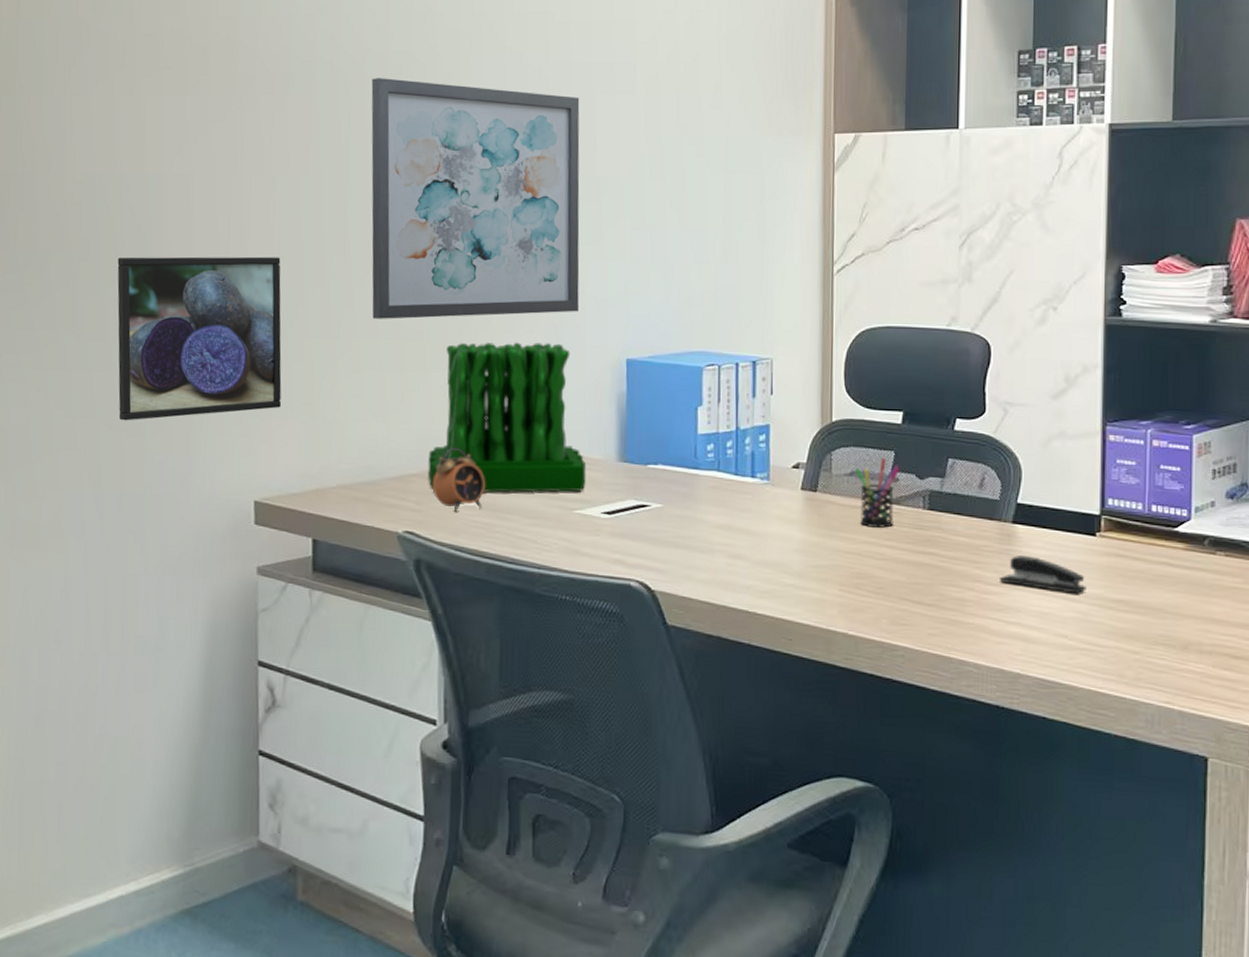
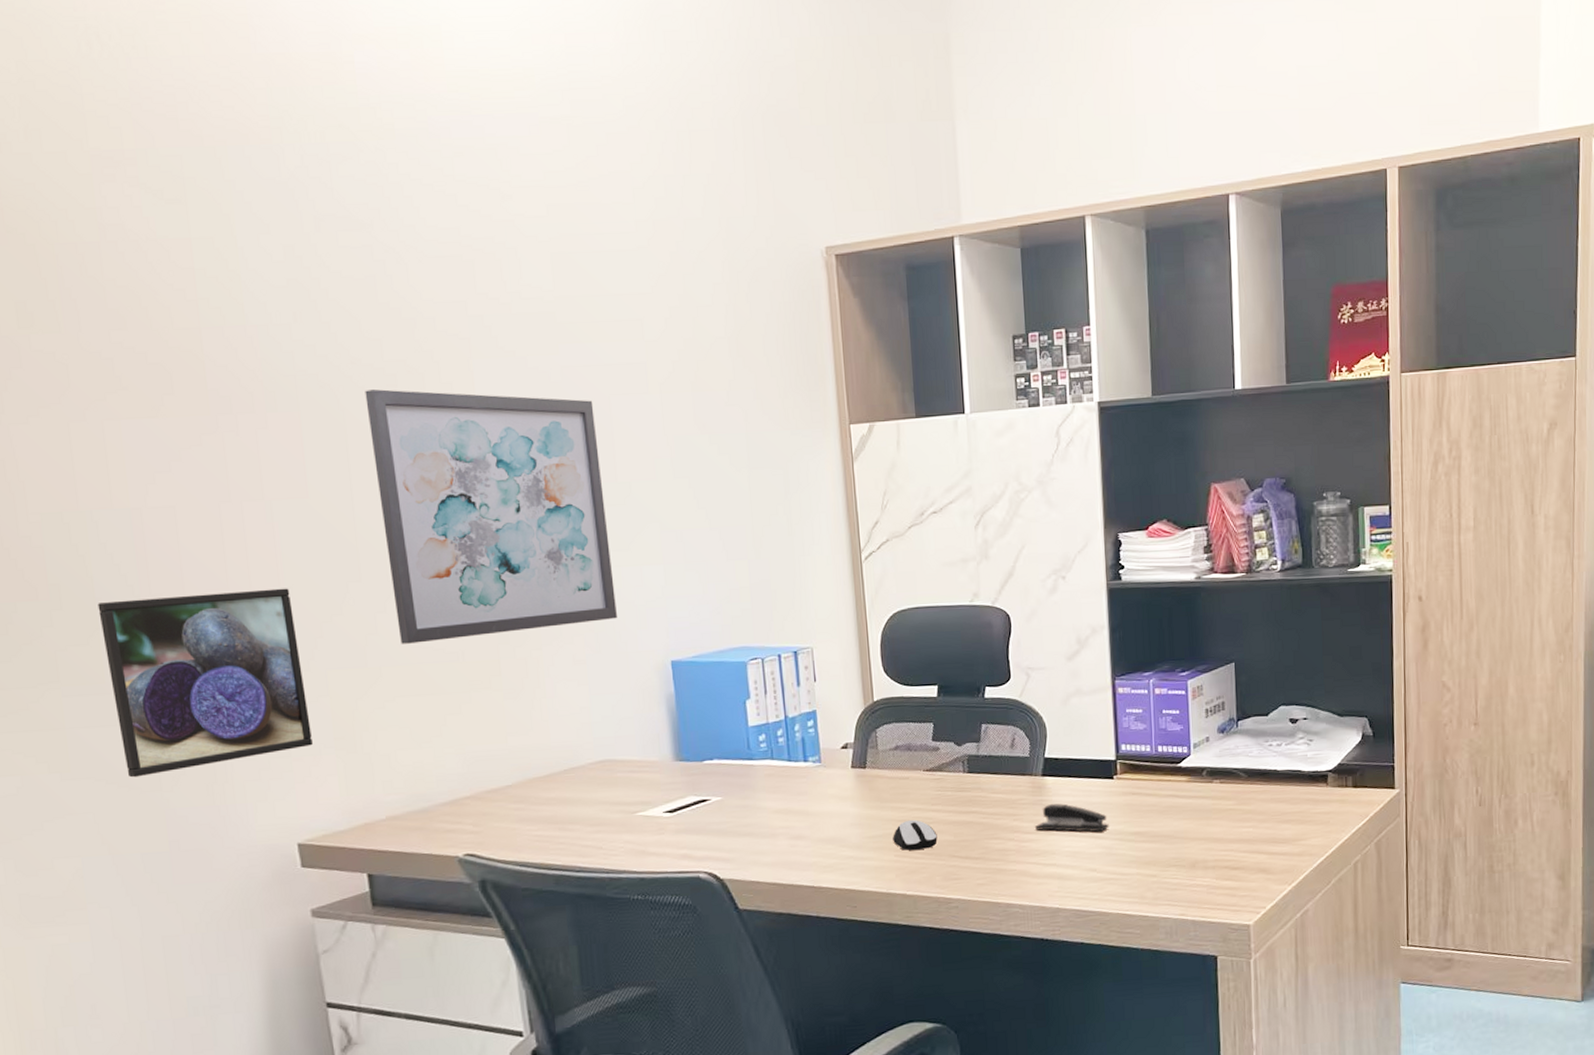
plant: present [428,342,586,493] -> none [480,652,645,810]
alarm clock: present [432,447,485,512] -> none [488,765,543,829]
computer mouse: none [838,553,888,587] -> present [893,819,938,850]
pen holder: present [854,457,900,528] -> none [898,729,940,795]

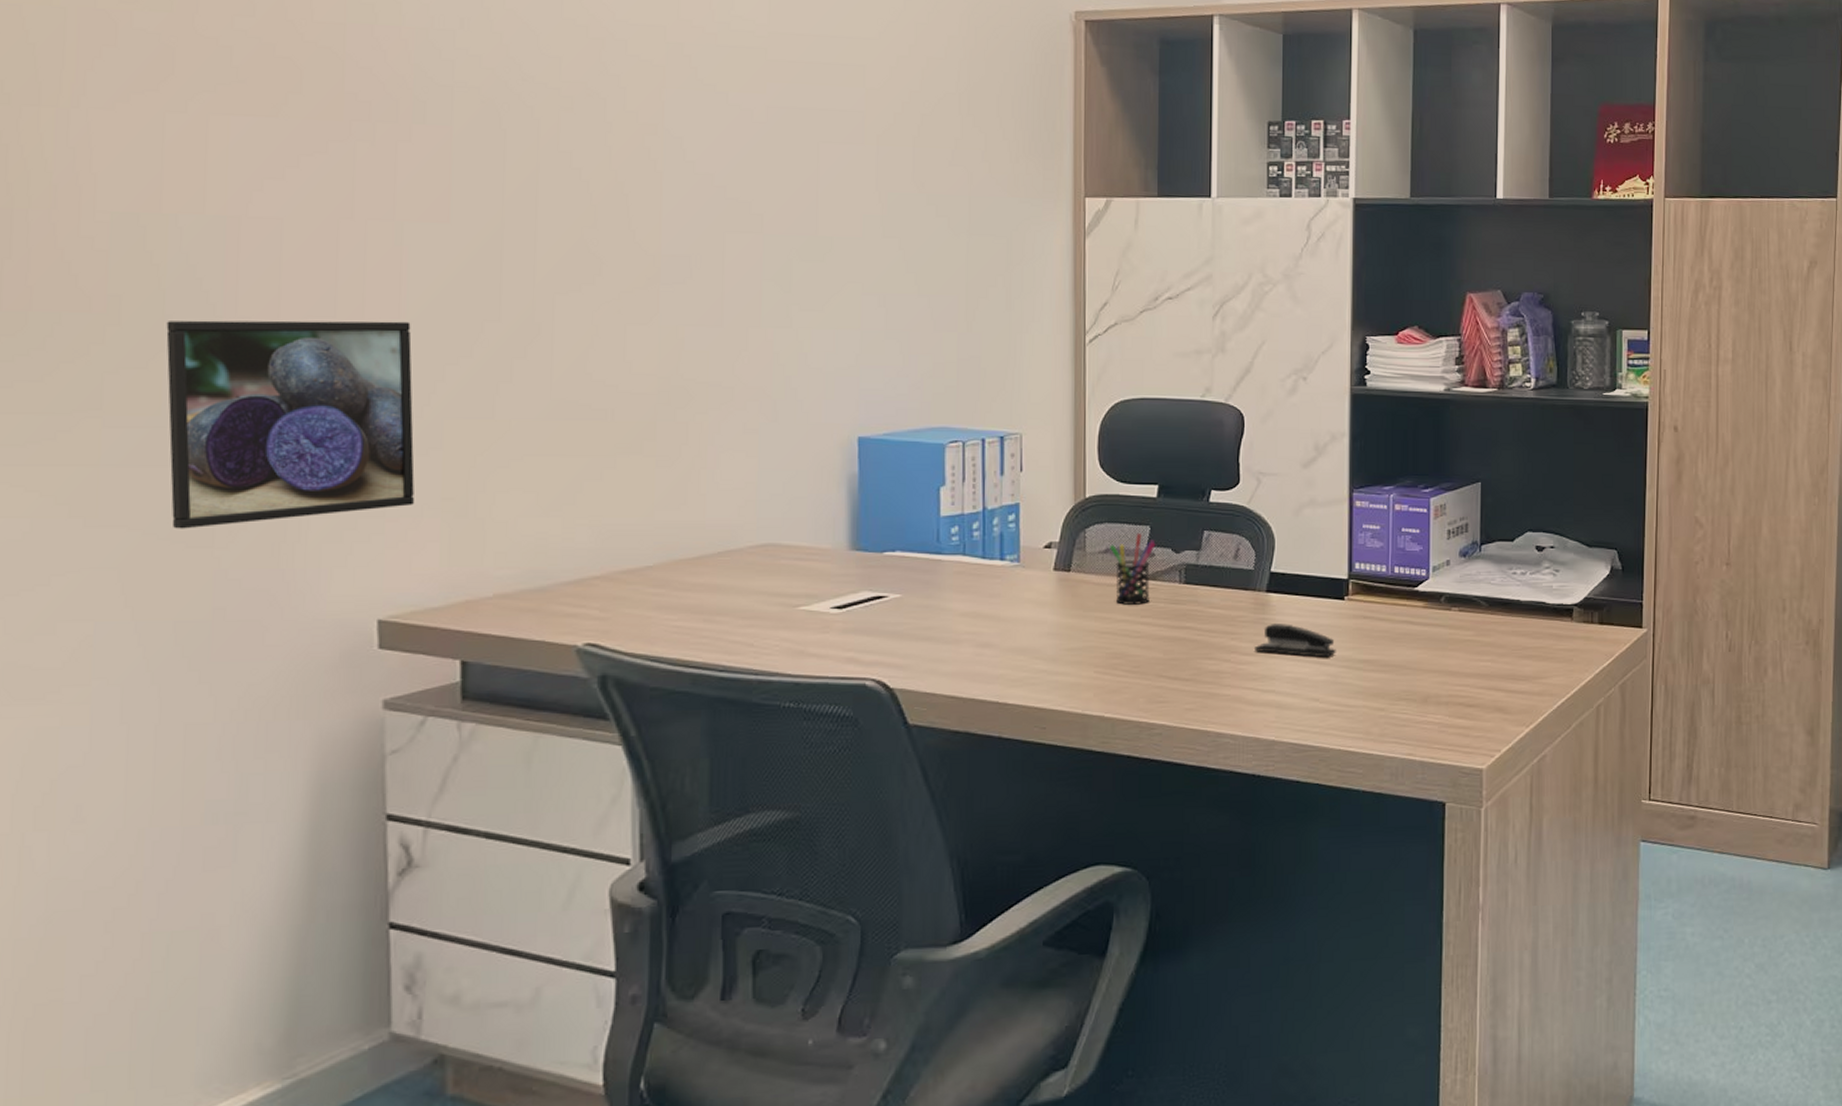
wall art: present [365,389,617,644] -> none [533,110,801,396]
computer mouse: present [893,819,938,850] -> none [1094,632,1145,667]
pen holder: none [898,729,940,795] -> present [1108,532,1156,605]

